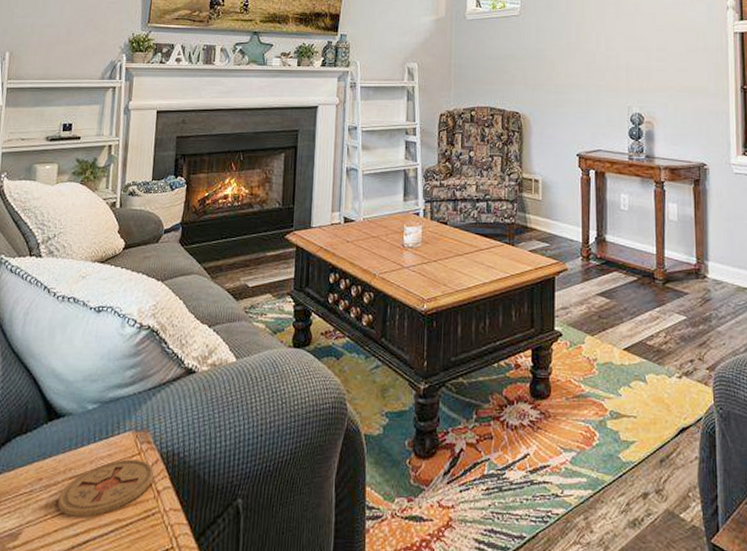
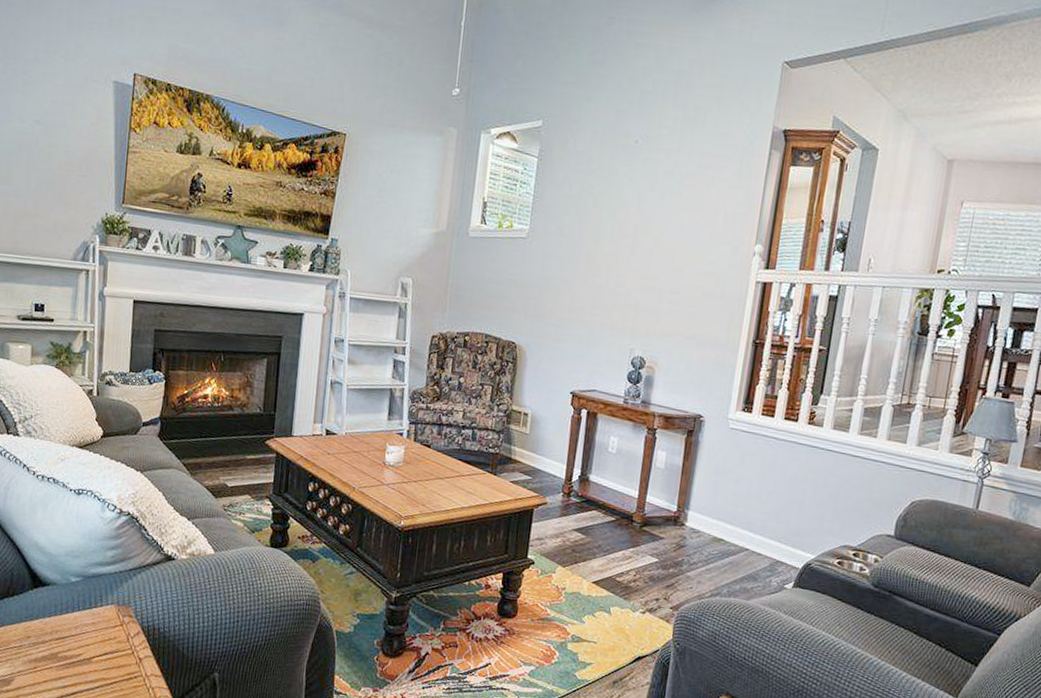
coaster: present [57,459,154,517] -> none [46,628,135,673]

